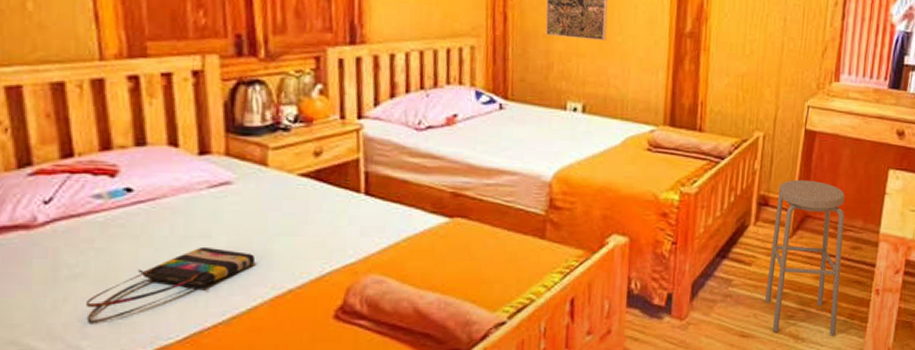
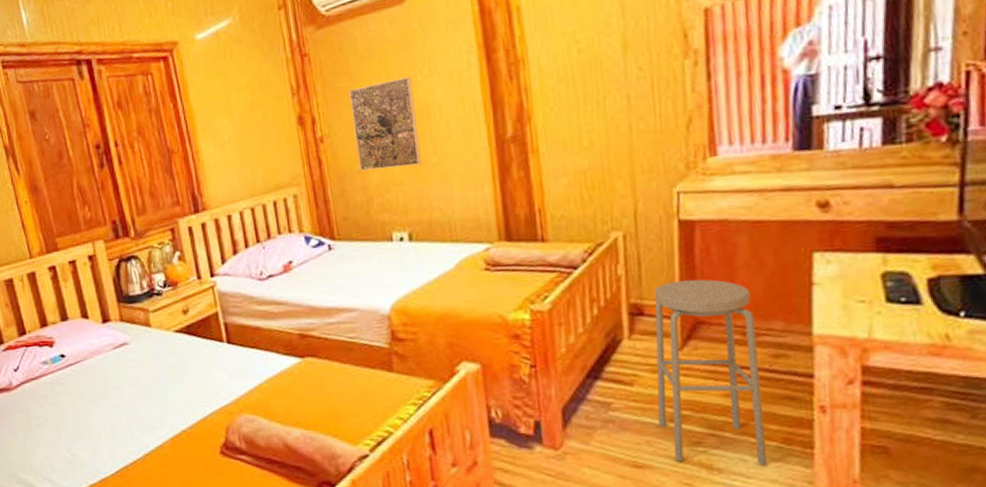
tote bag: present [85,246,256,324] -> none [50,397,155,462]

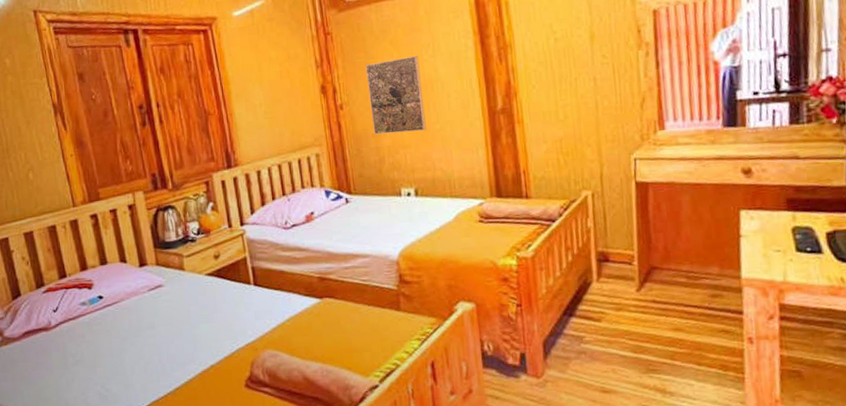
stool: present [654,279,767,465] -> none [617,231,708,389]

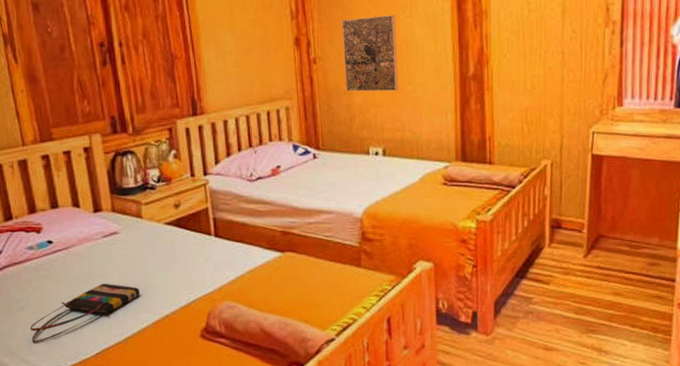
tote bag: none [85,335,186,397] -> present [29,283,140,344]

